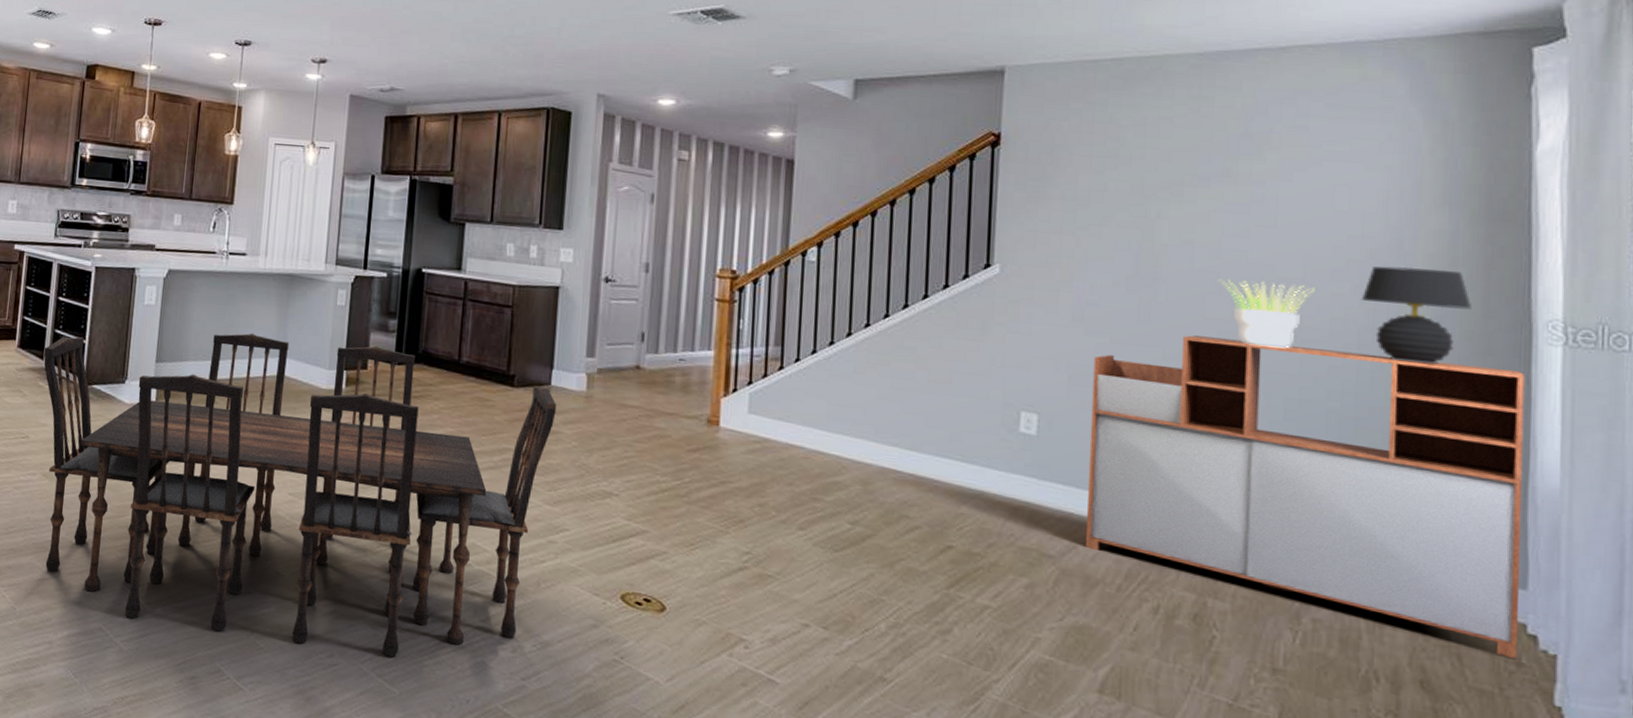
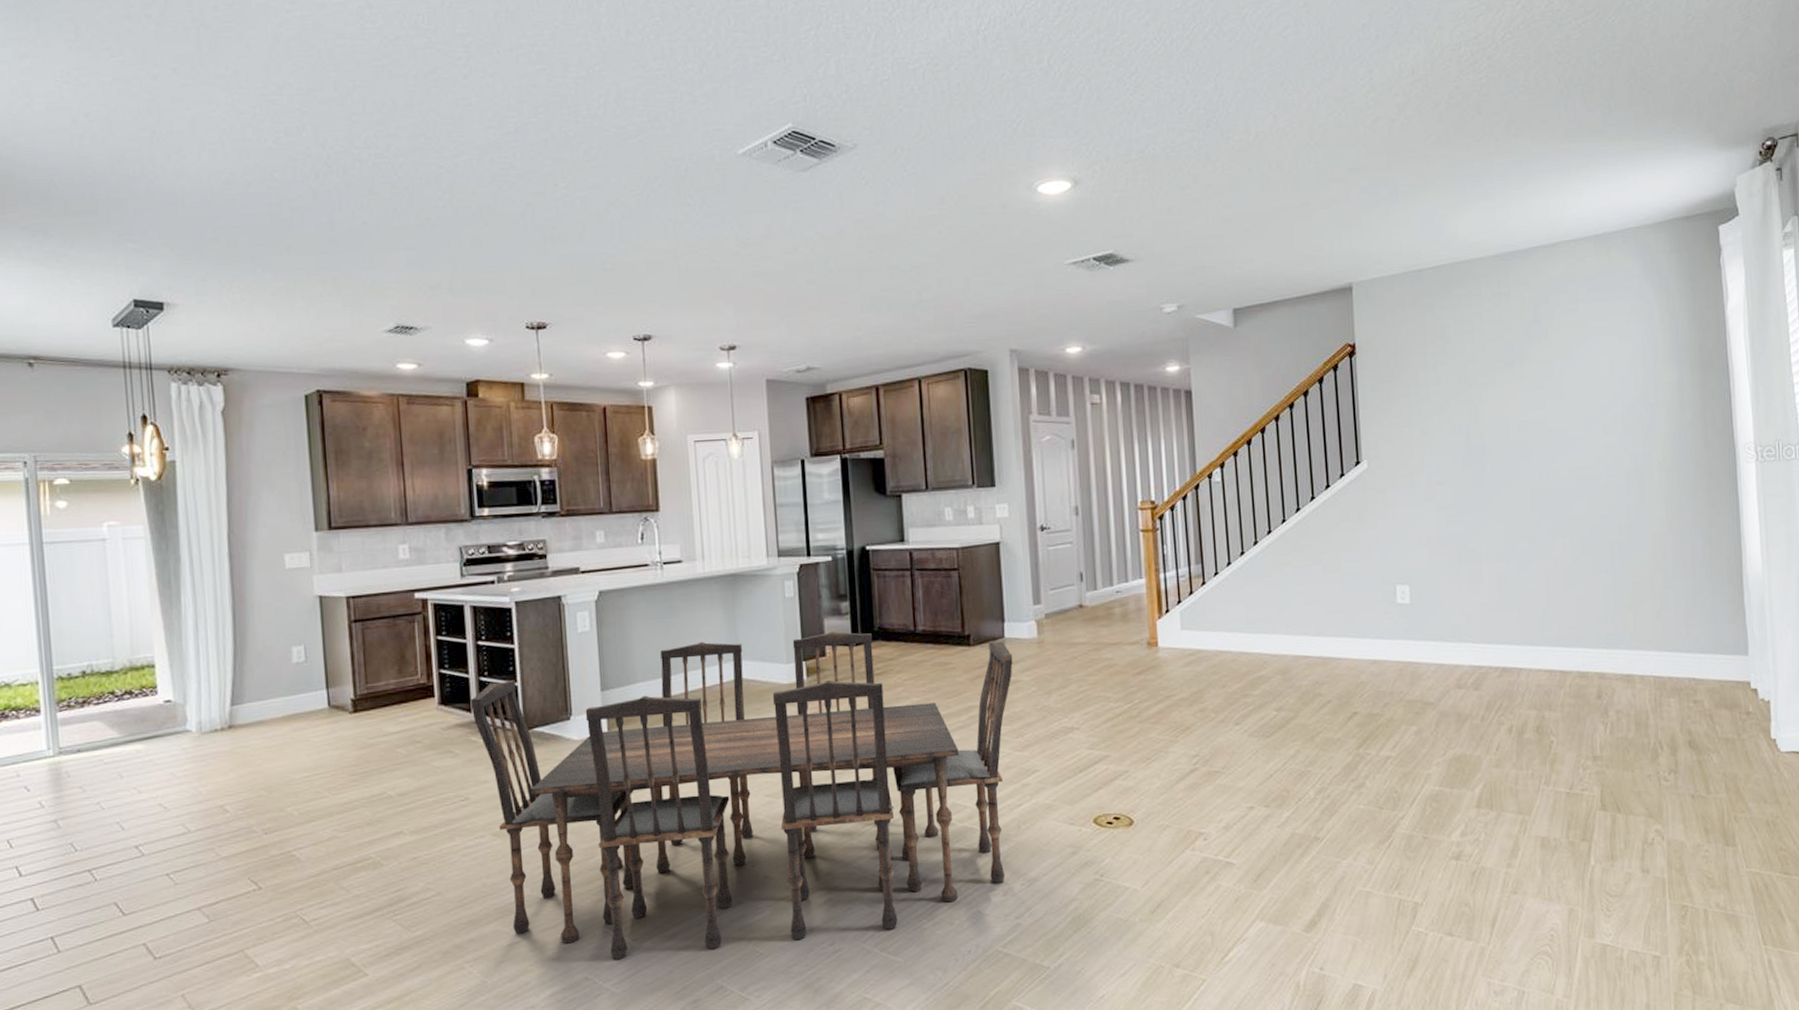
storage cabinet: present [1086,335,1525,659] -> none [1445,486,1747,710]
potted plant: present [1220,279,1315,348] -> none [1529,441,1594,497]
table lamp: present [1361,266,1471,365] -> none [1625,414,1696,493]

